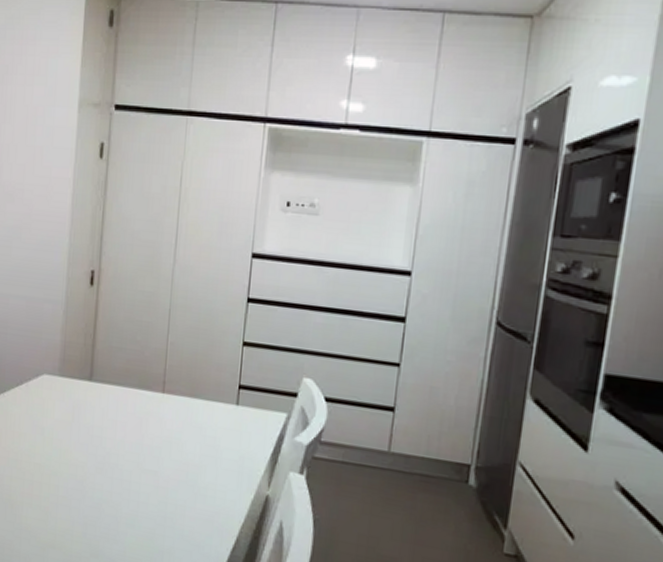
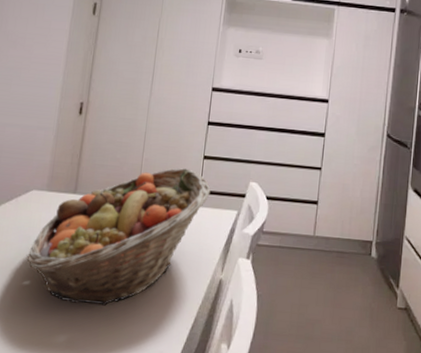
fruit basket: none [42,355,253,514] -> present [26,168,211,306]

